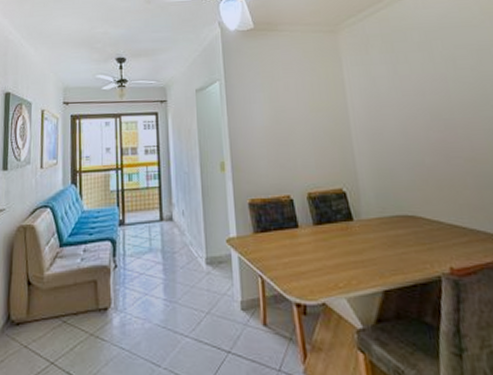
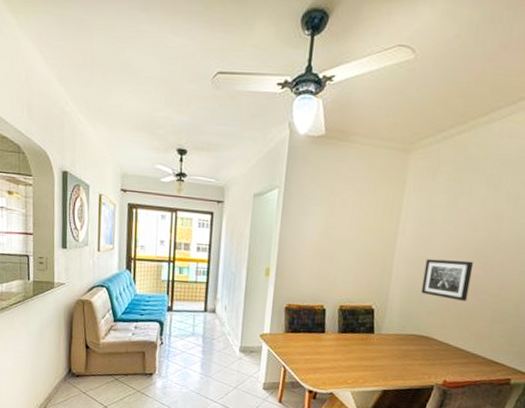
wall art: none [385,126,442,170] -> present [421,258,474,301]

